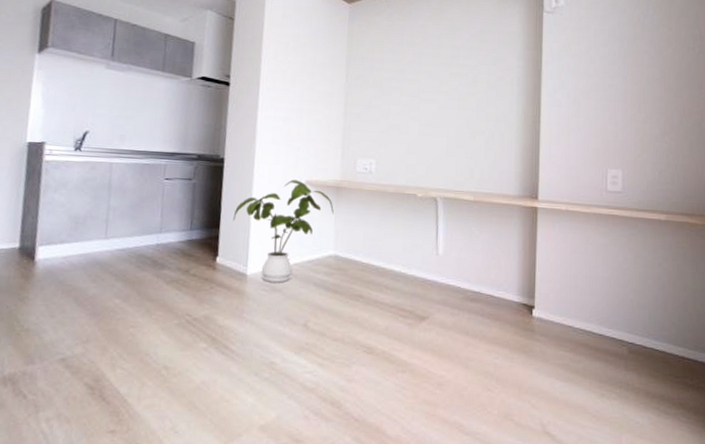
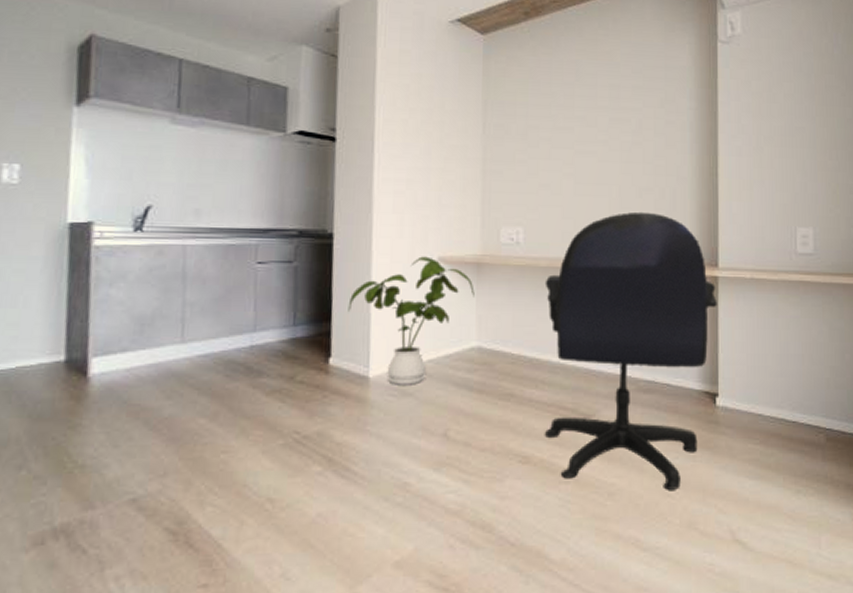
office chair: none [386,150,536,385] -> present [544,211,717,490]

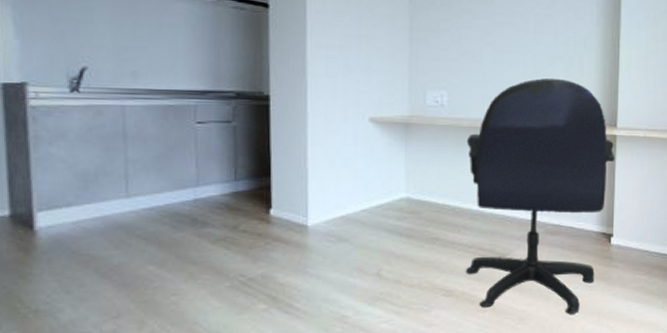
house plant: present [348,256,475,385] -> none [286,117,403,232]

